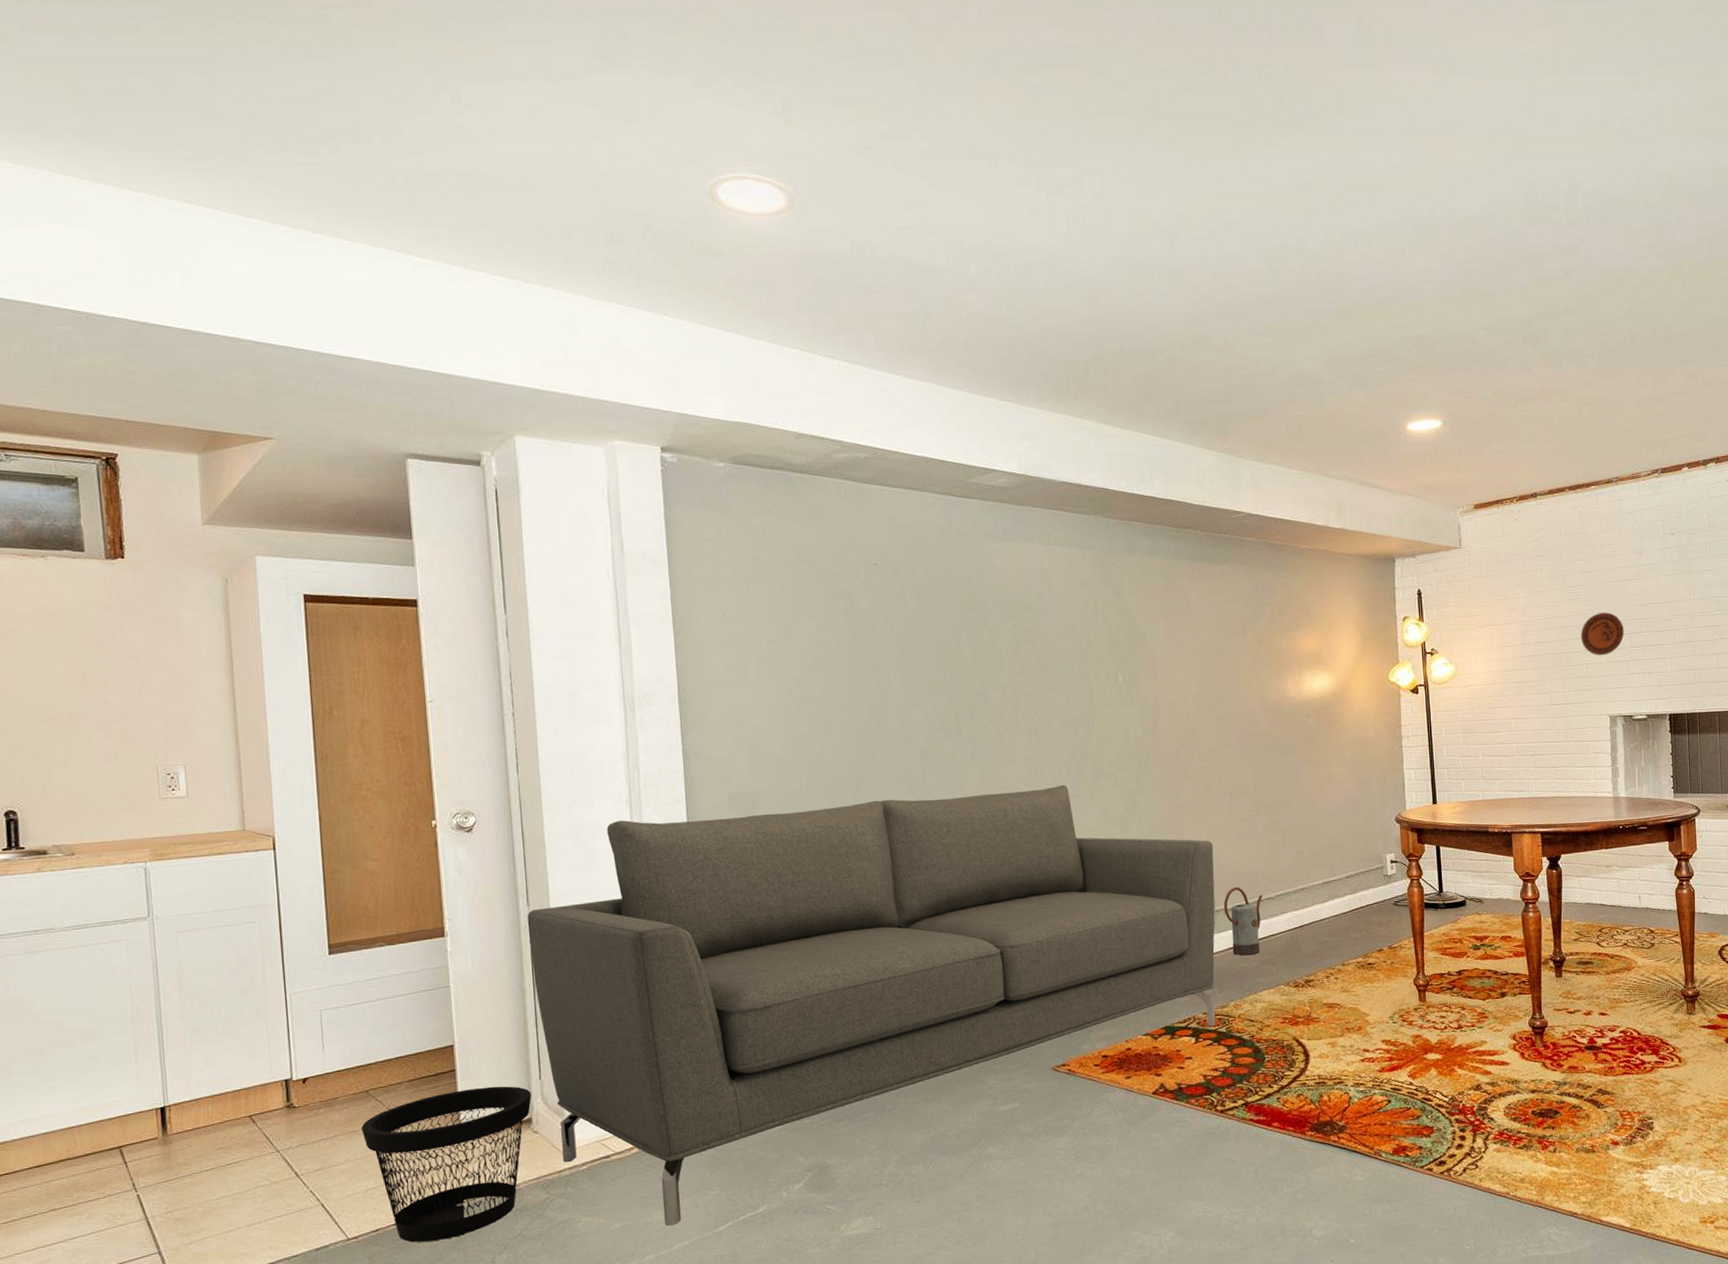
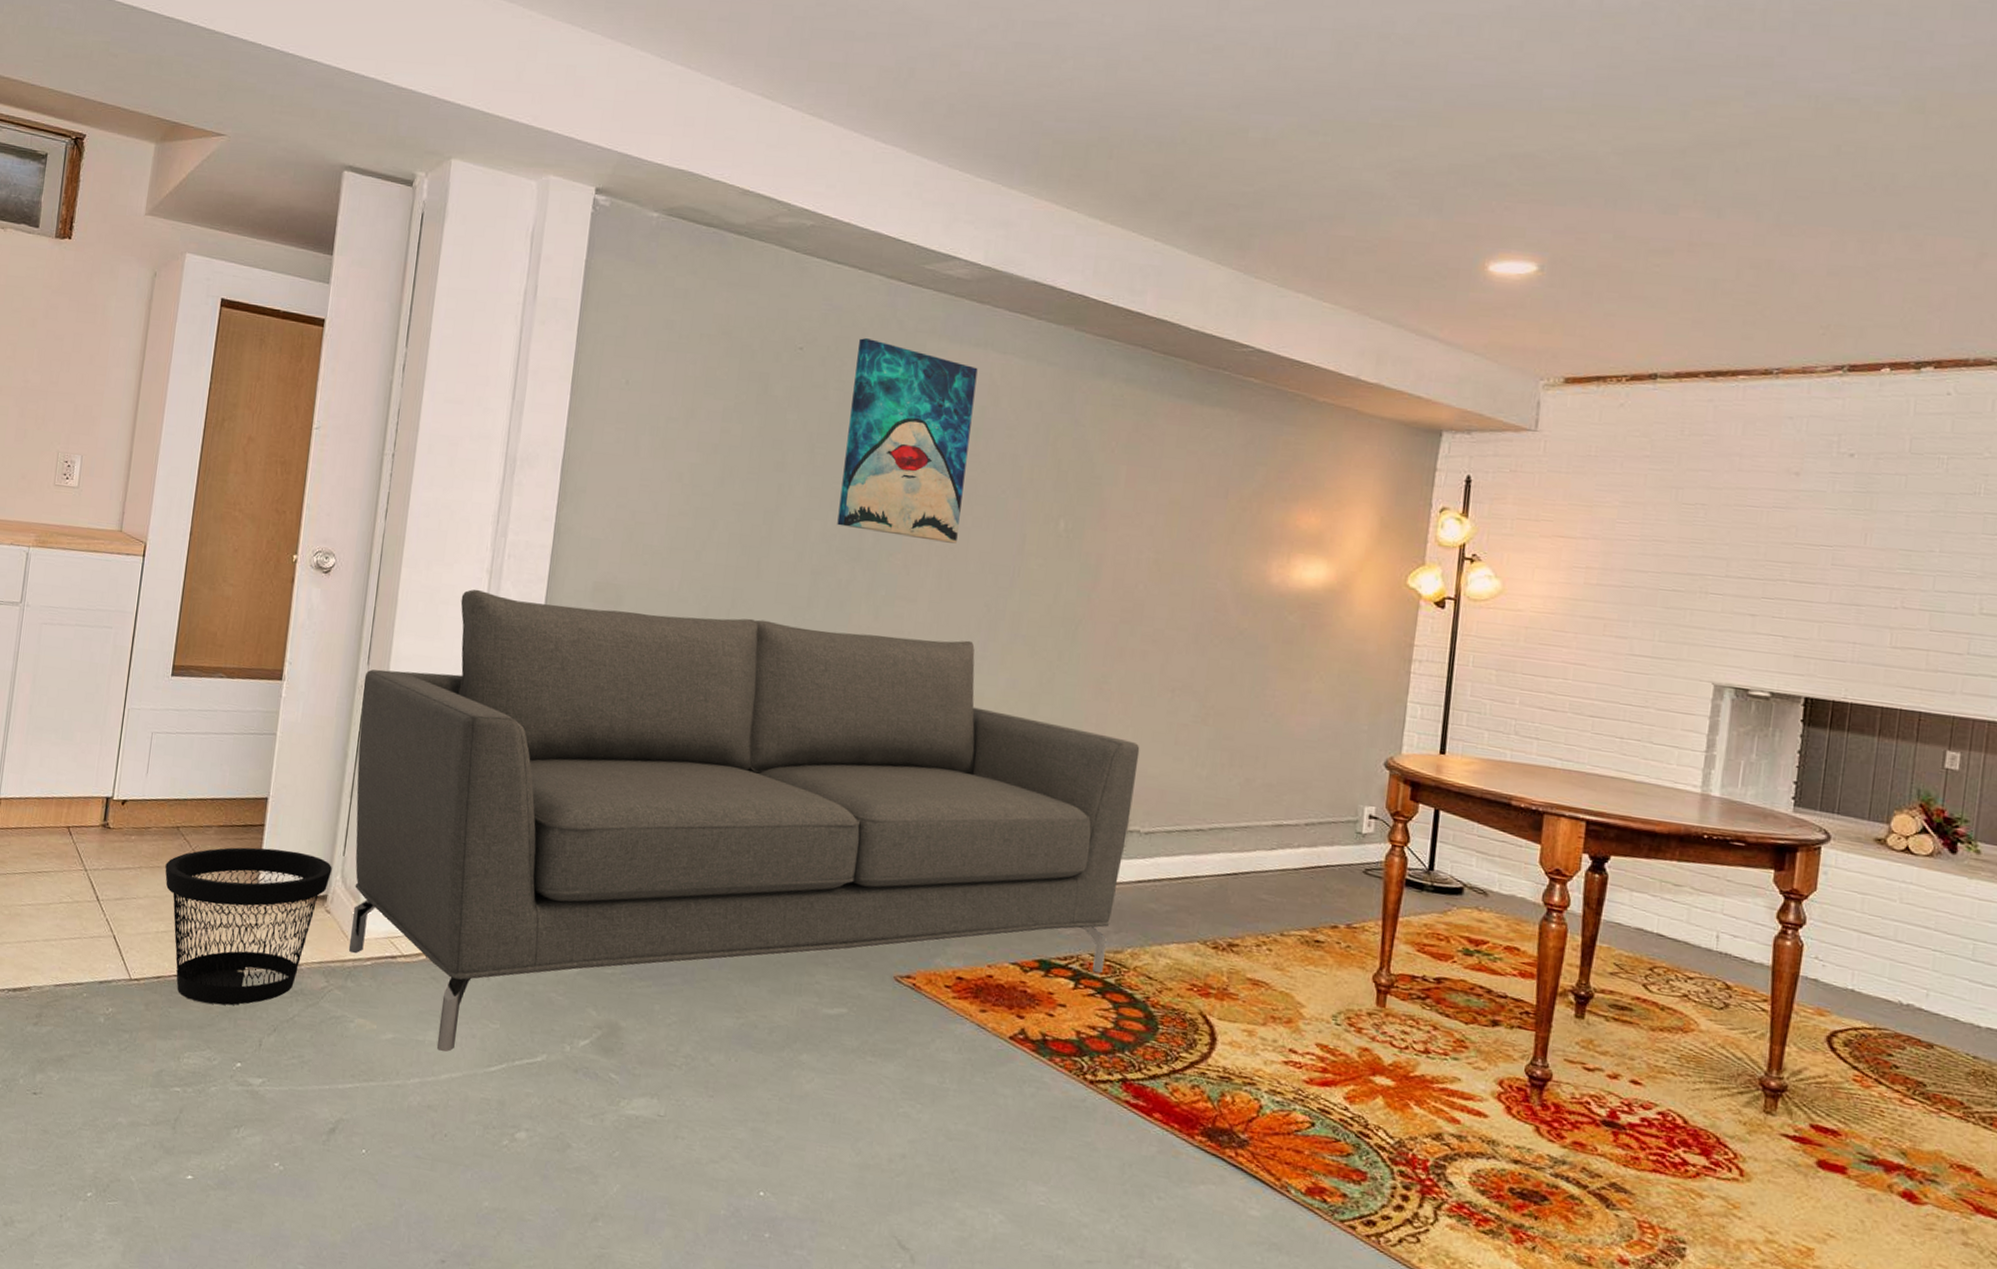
wall art: none [925,548,1038,709] -> present [837,338,978,544]
watering can: present [1223,886,1263,956] -> none [1139,806,1193,896]
decorative plate: present [1581,612,1625,656] -> none [1689,544,1756,603]

